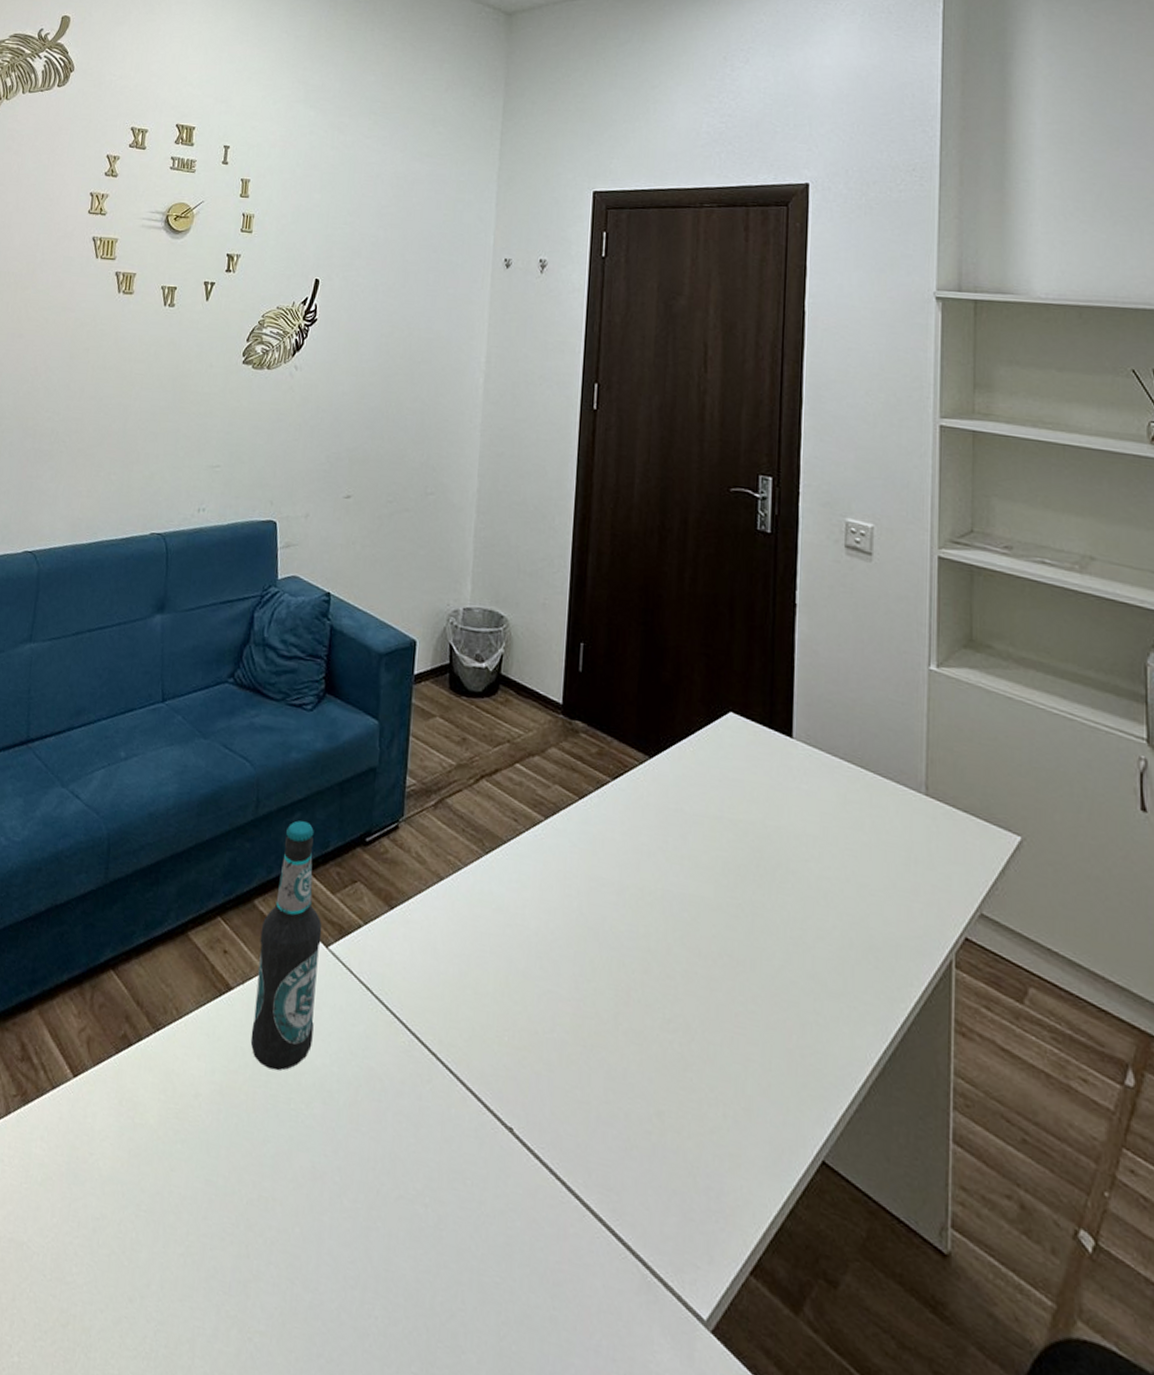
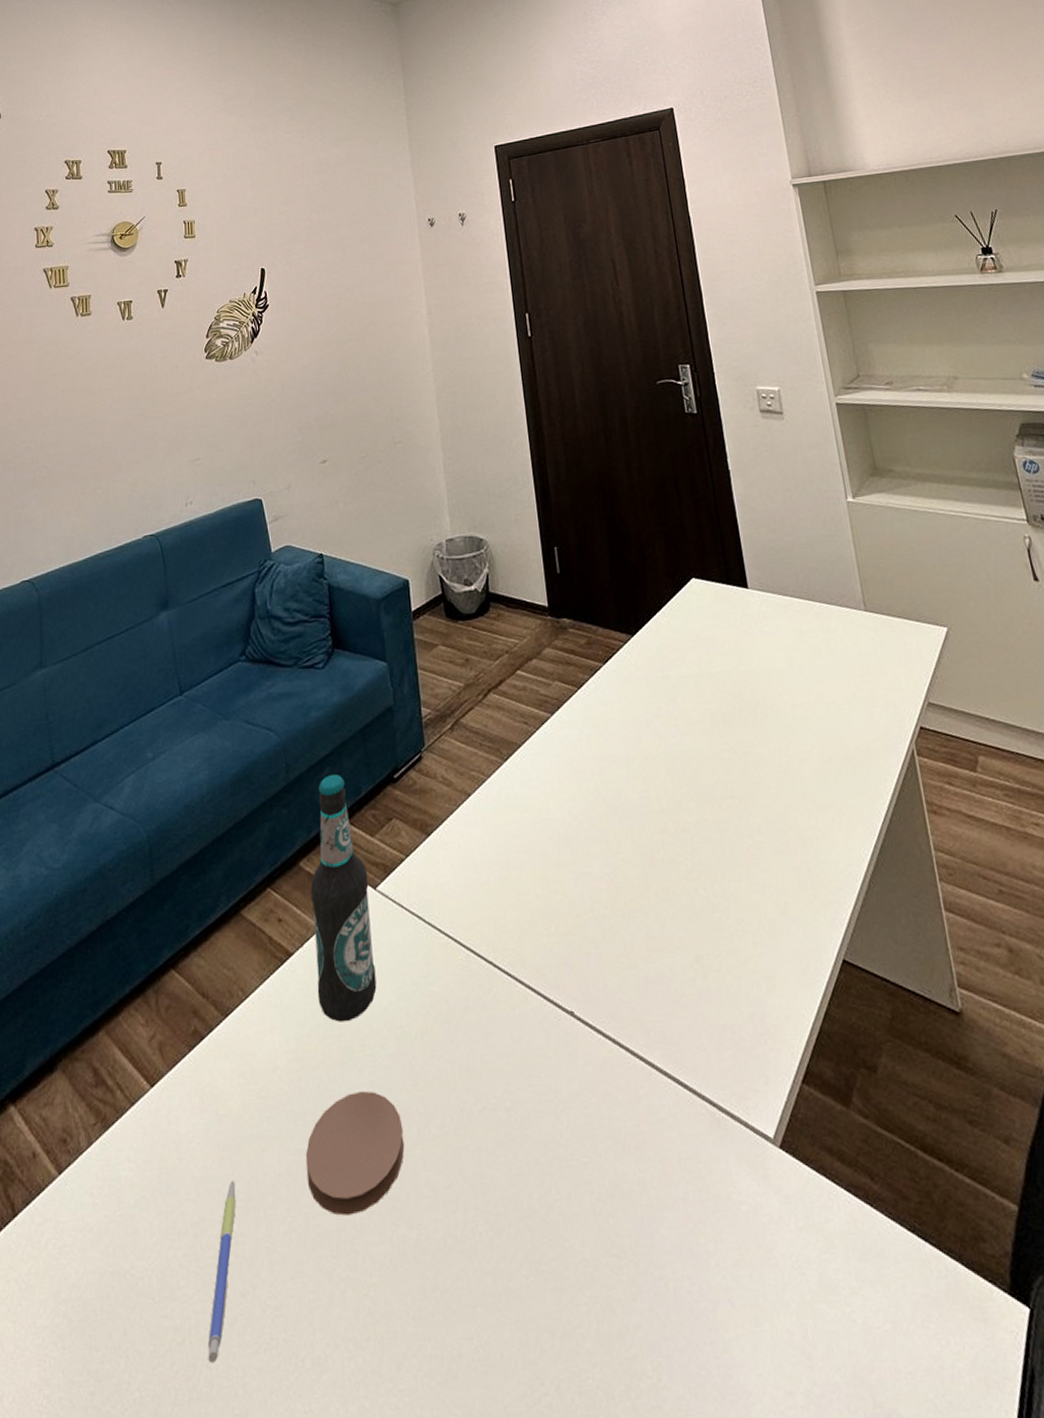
pen: none [88,1189,140,1355] -> present [208,1180,236,1363]
coaster: none [211,1141,315,1259] -> present [305,1090,405,1216]

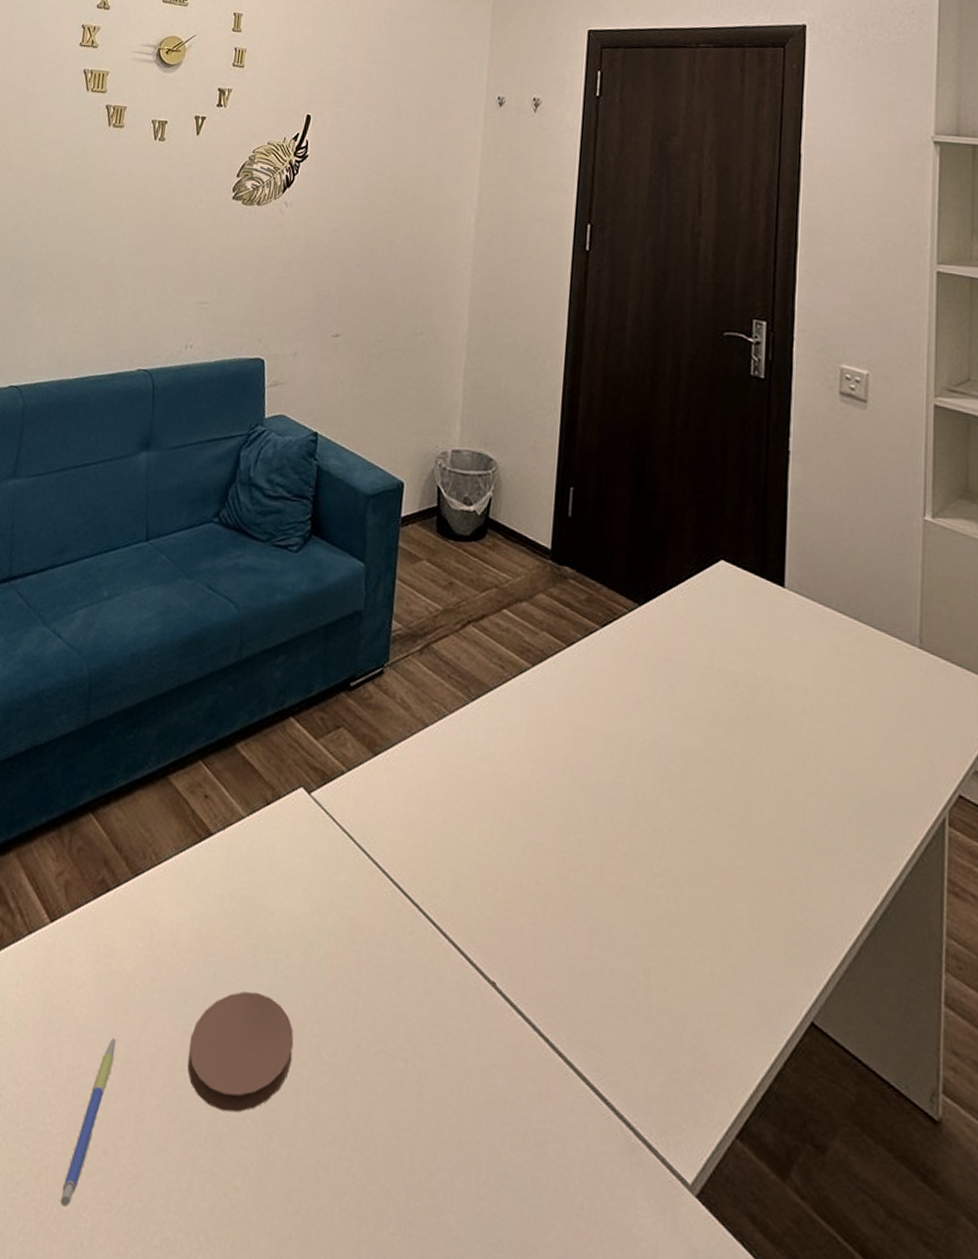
bottle: present [310,775,377,1022] -> none [230,664,305,920]

